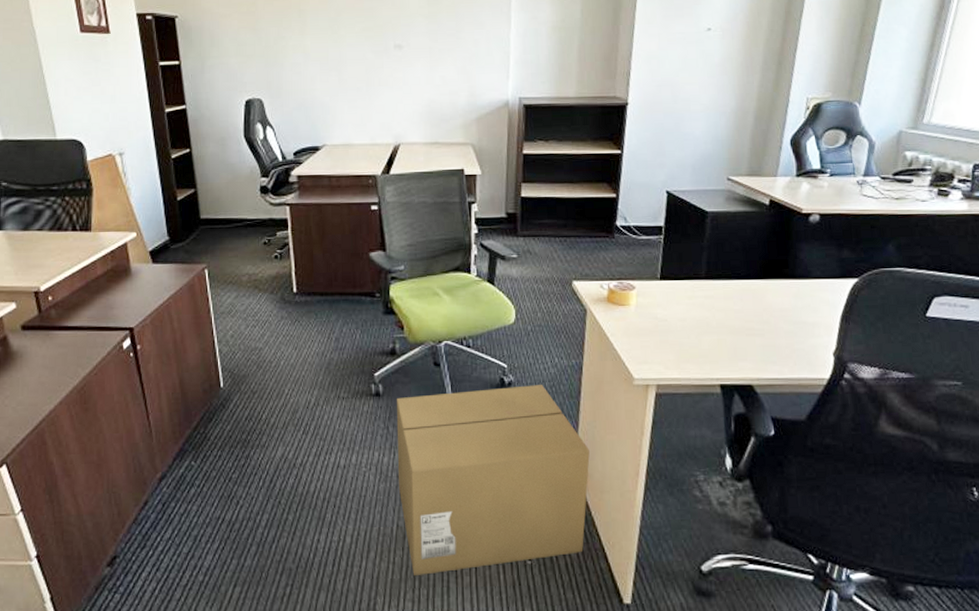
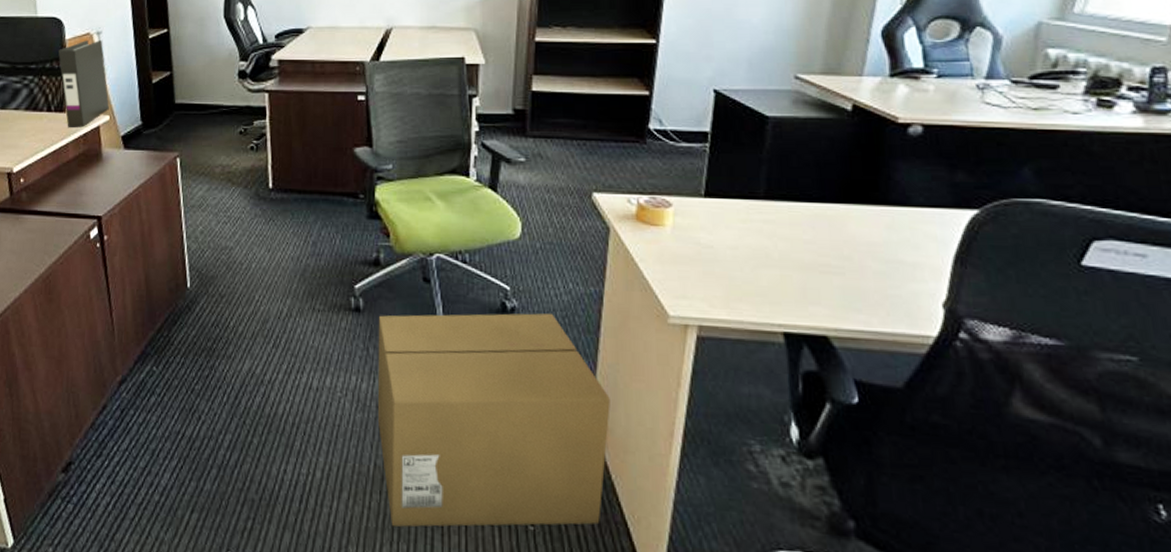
binder: none [81,160,136,245] -> present [58,39,109,127]

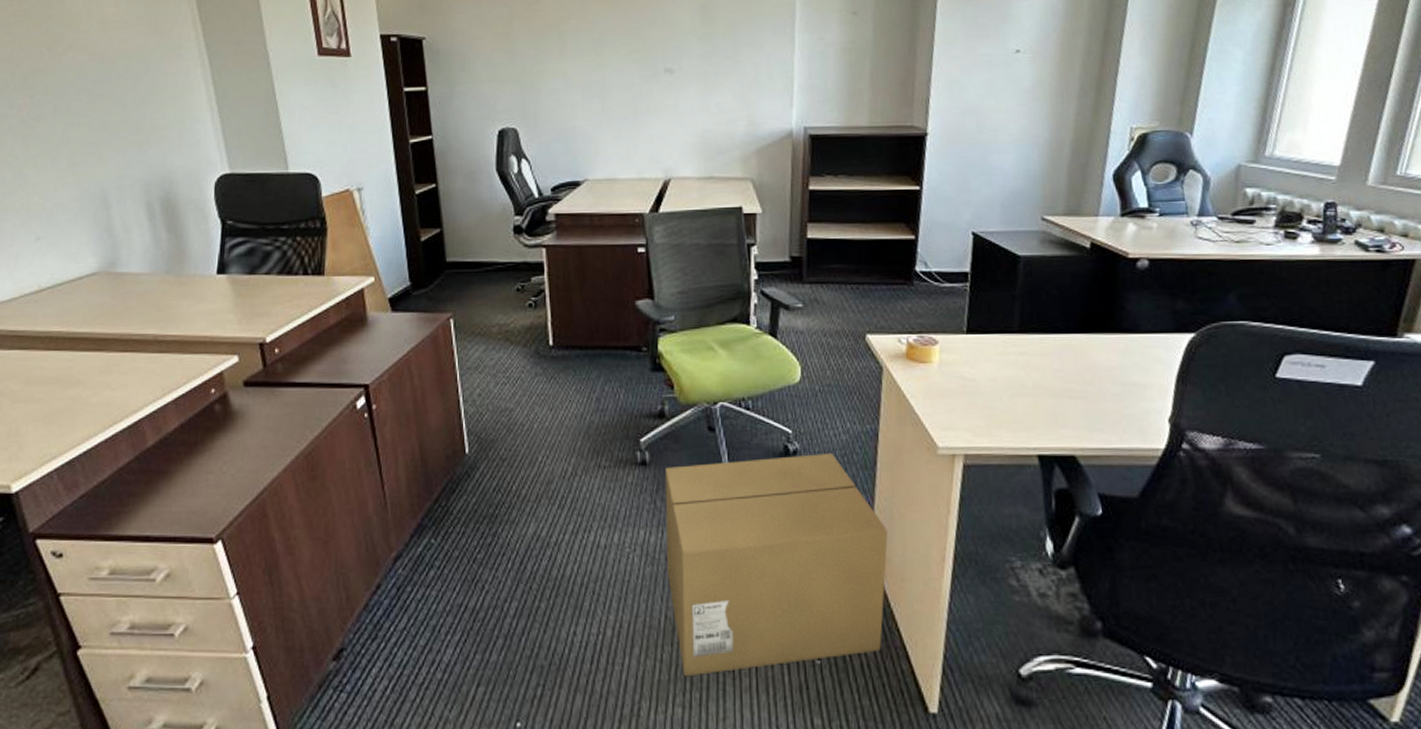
binder: present [58,39,109,127] -> none [314,196,374,291]

